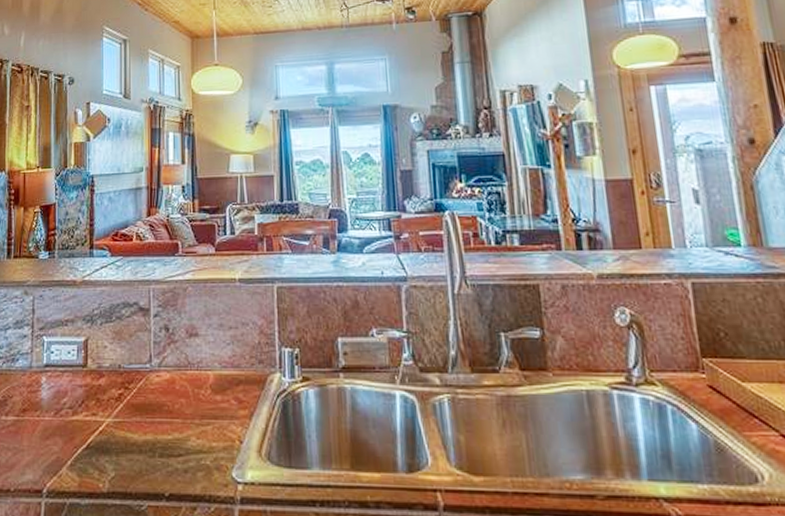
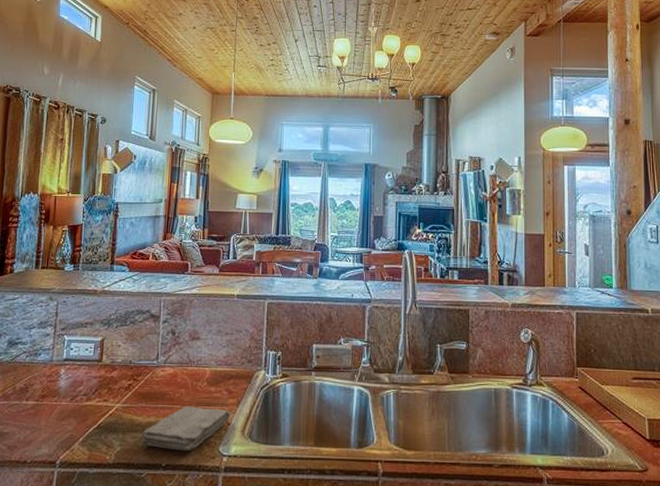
washcloth: none [137,419,243,477] -> present [140,406,230,451]

